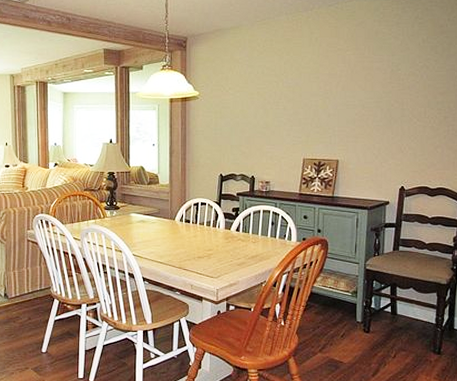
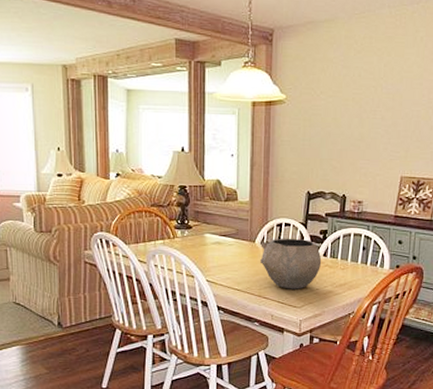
bowl: none [180,215,235,261] -> present [260,238,322,289]

